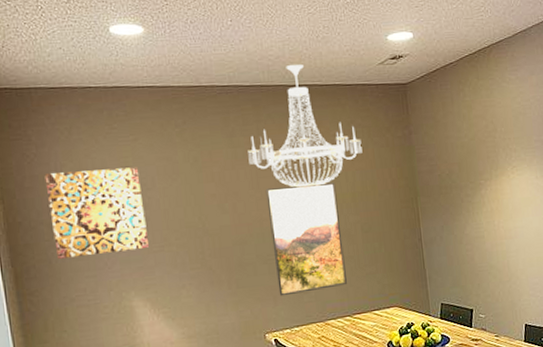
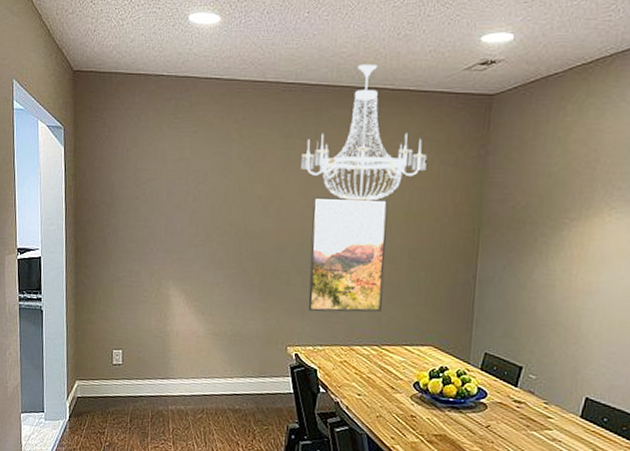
wall art: present [44,167,150,259] -> none [111,157,194,241]

